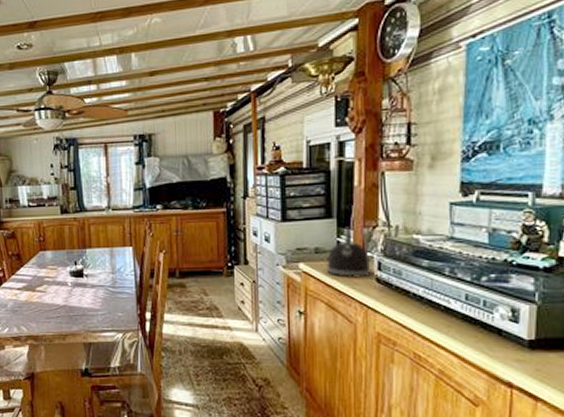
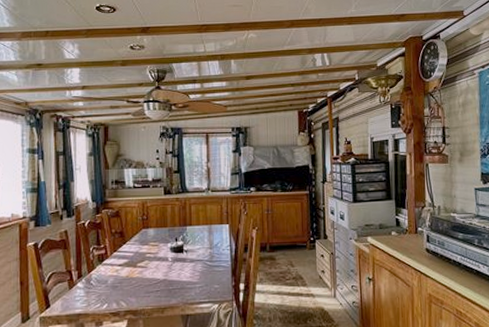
kettle: present [325,226,371,278] -> none [388,206,422,249]

